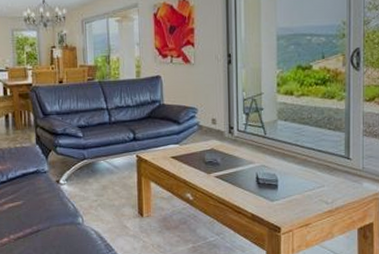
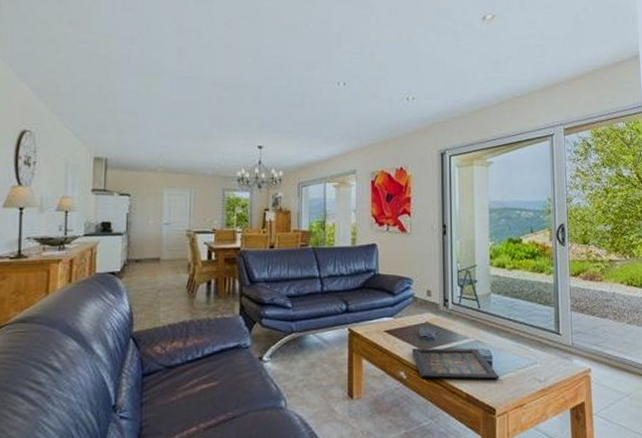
icon panel: none [197,172,285,201] -> present [411,347,500,380]

